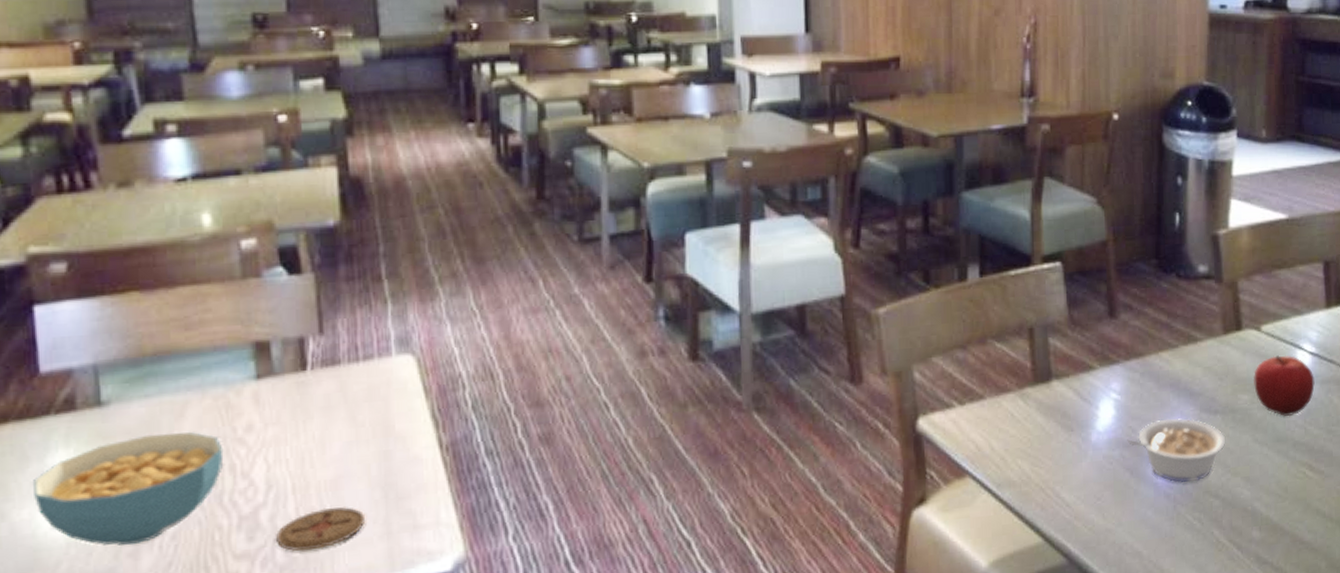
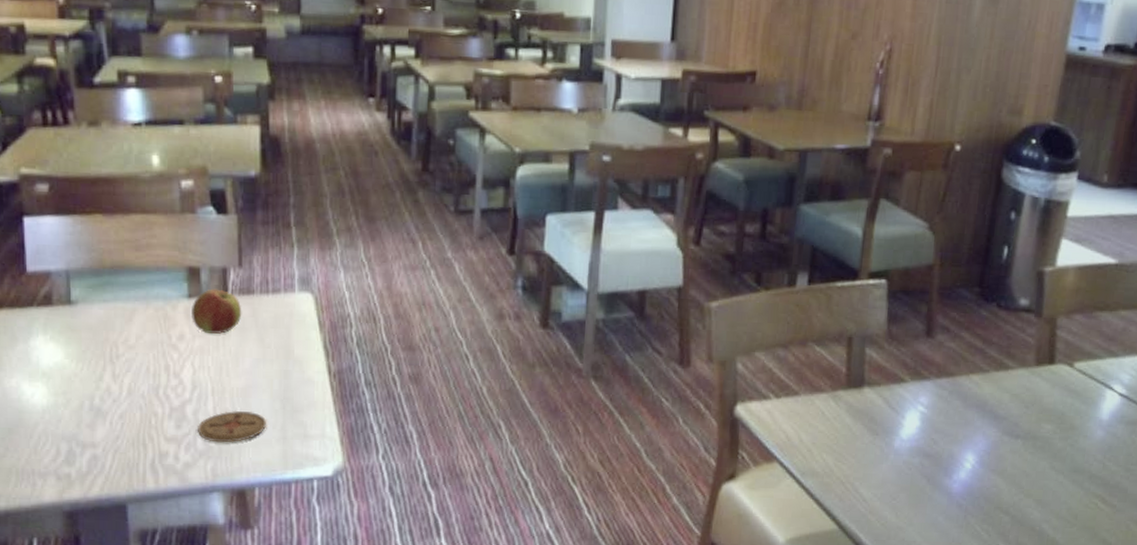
cereal bowl: present [33,432,224,545] -> none [20,332,161,418]
apple: none [261,364,327,419] -> present [192,288,242,334]
legume: present [1127,418,1225,483] -> none [928,437,1023,497]
fruit: present [1253,355,1315,417] -> none [1058,392,1121,451]

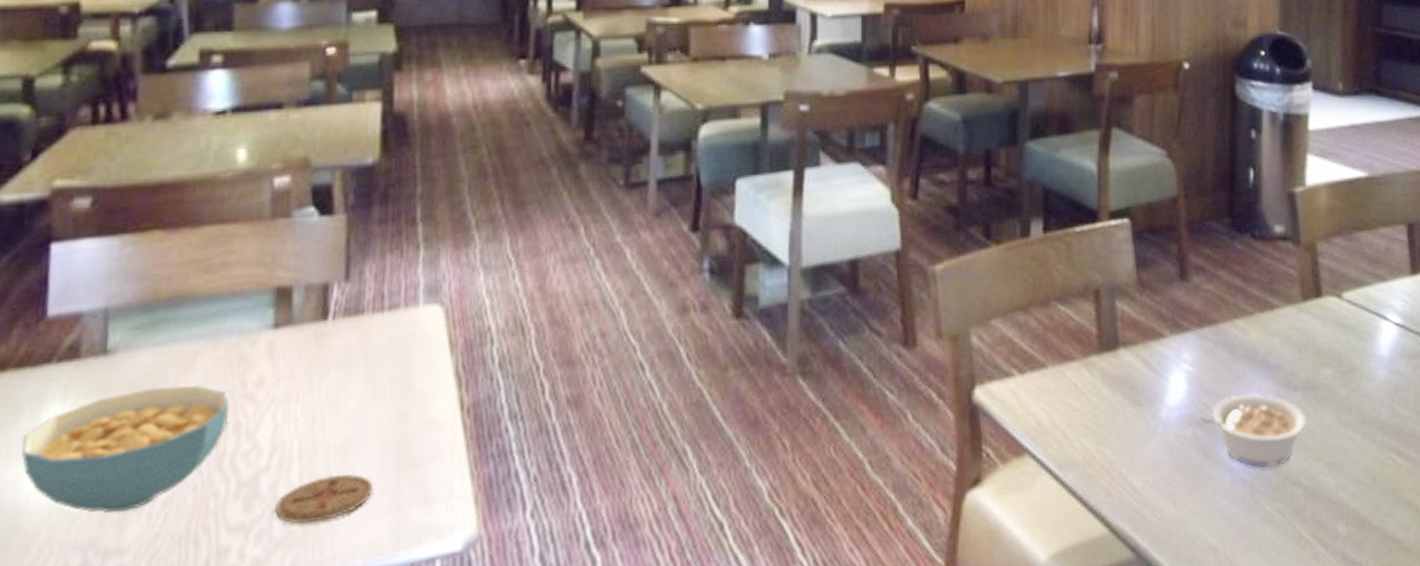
cereal bowl: none [20,332,161,418] -> present [21,385,230,513]
apple: present [192,288,242,334] -> none [276,312,347,373]
legume: none [928,437,1023,497] -> present [1200,394,1306,468]

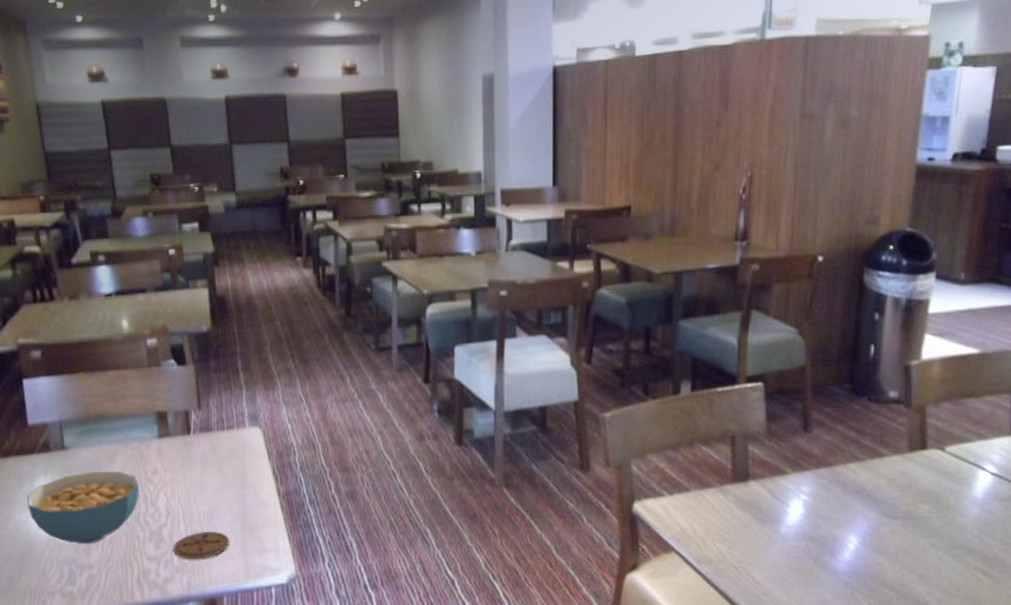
legume: present [1200,394,1306,468] -> none [813,521,903,575]

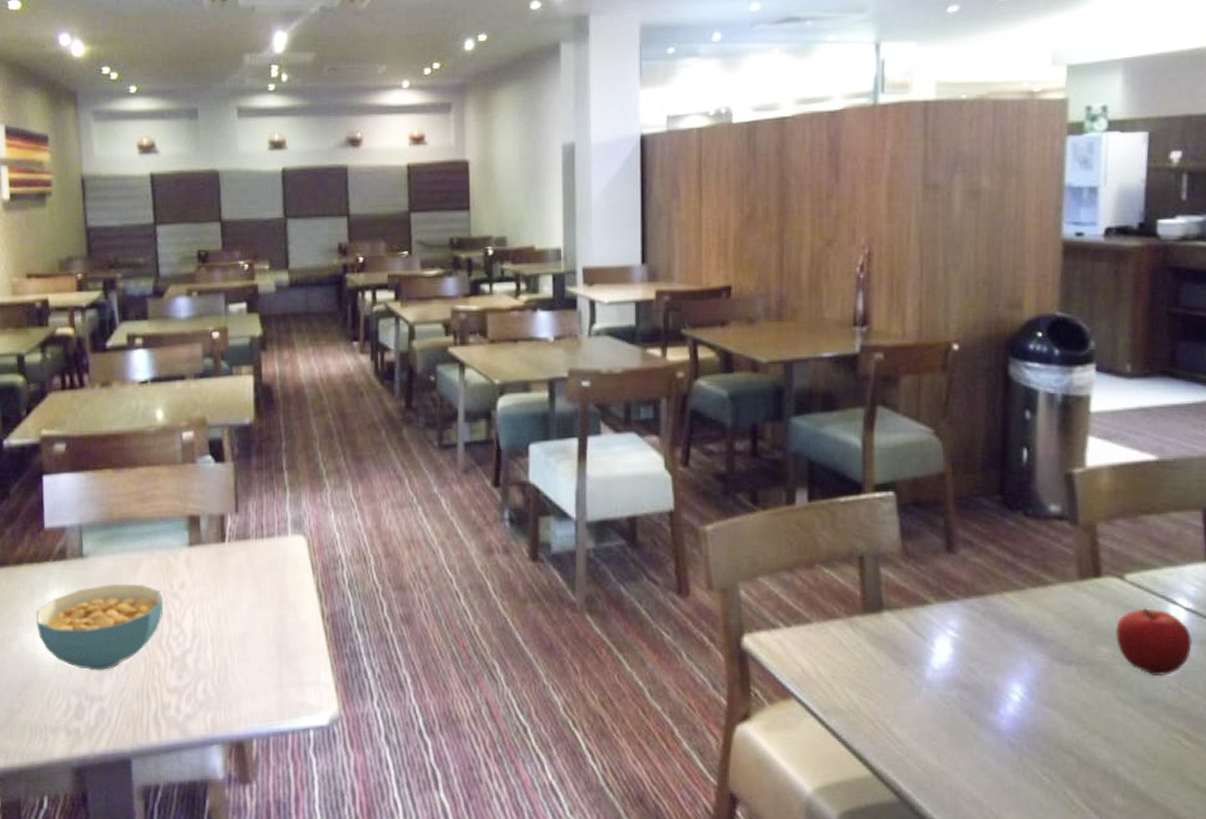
coaster: present [173,531,230,559] -> none [198,658,264,693]
fruit: none [933,473,994,527] -> present [1114,608,1192,677]

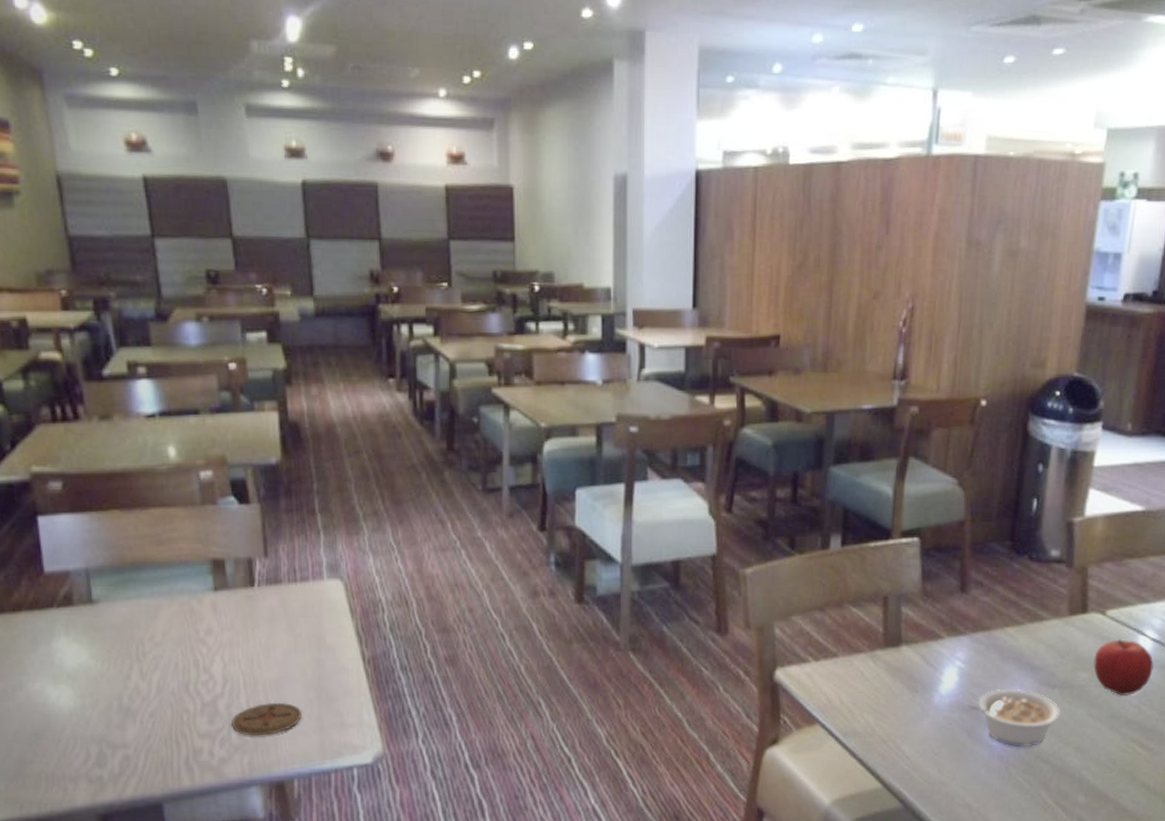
cereal bowl: present [36,583,164,670] -> none [43,630,189,718]
coaster: none [198,658,264,693] -> present [231,702,303,736]
legume: none [966,665,1081,735] -> present [967,689,1060,748]

